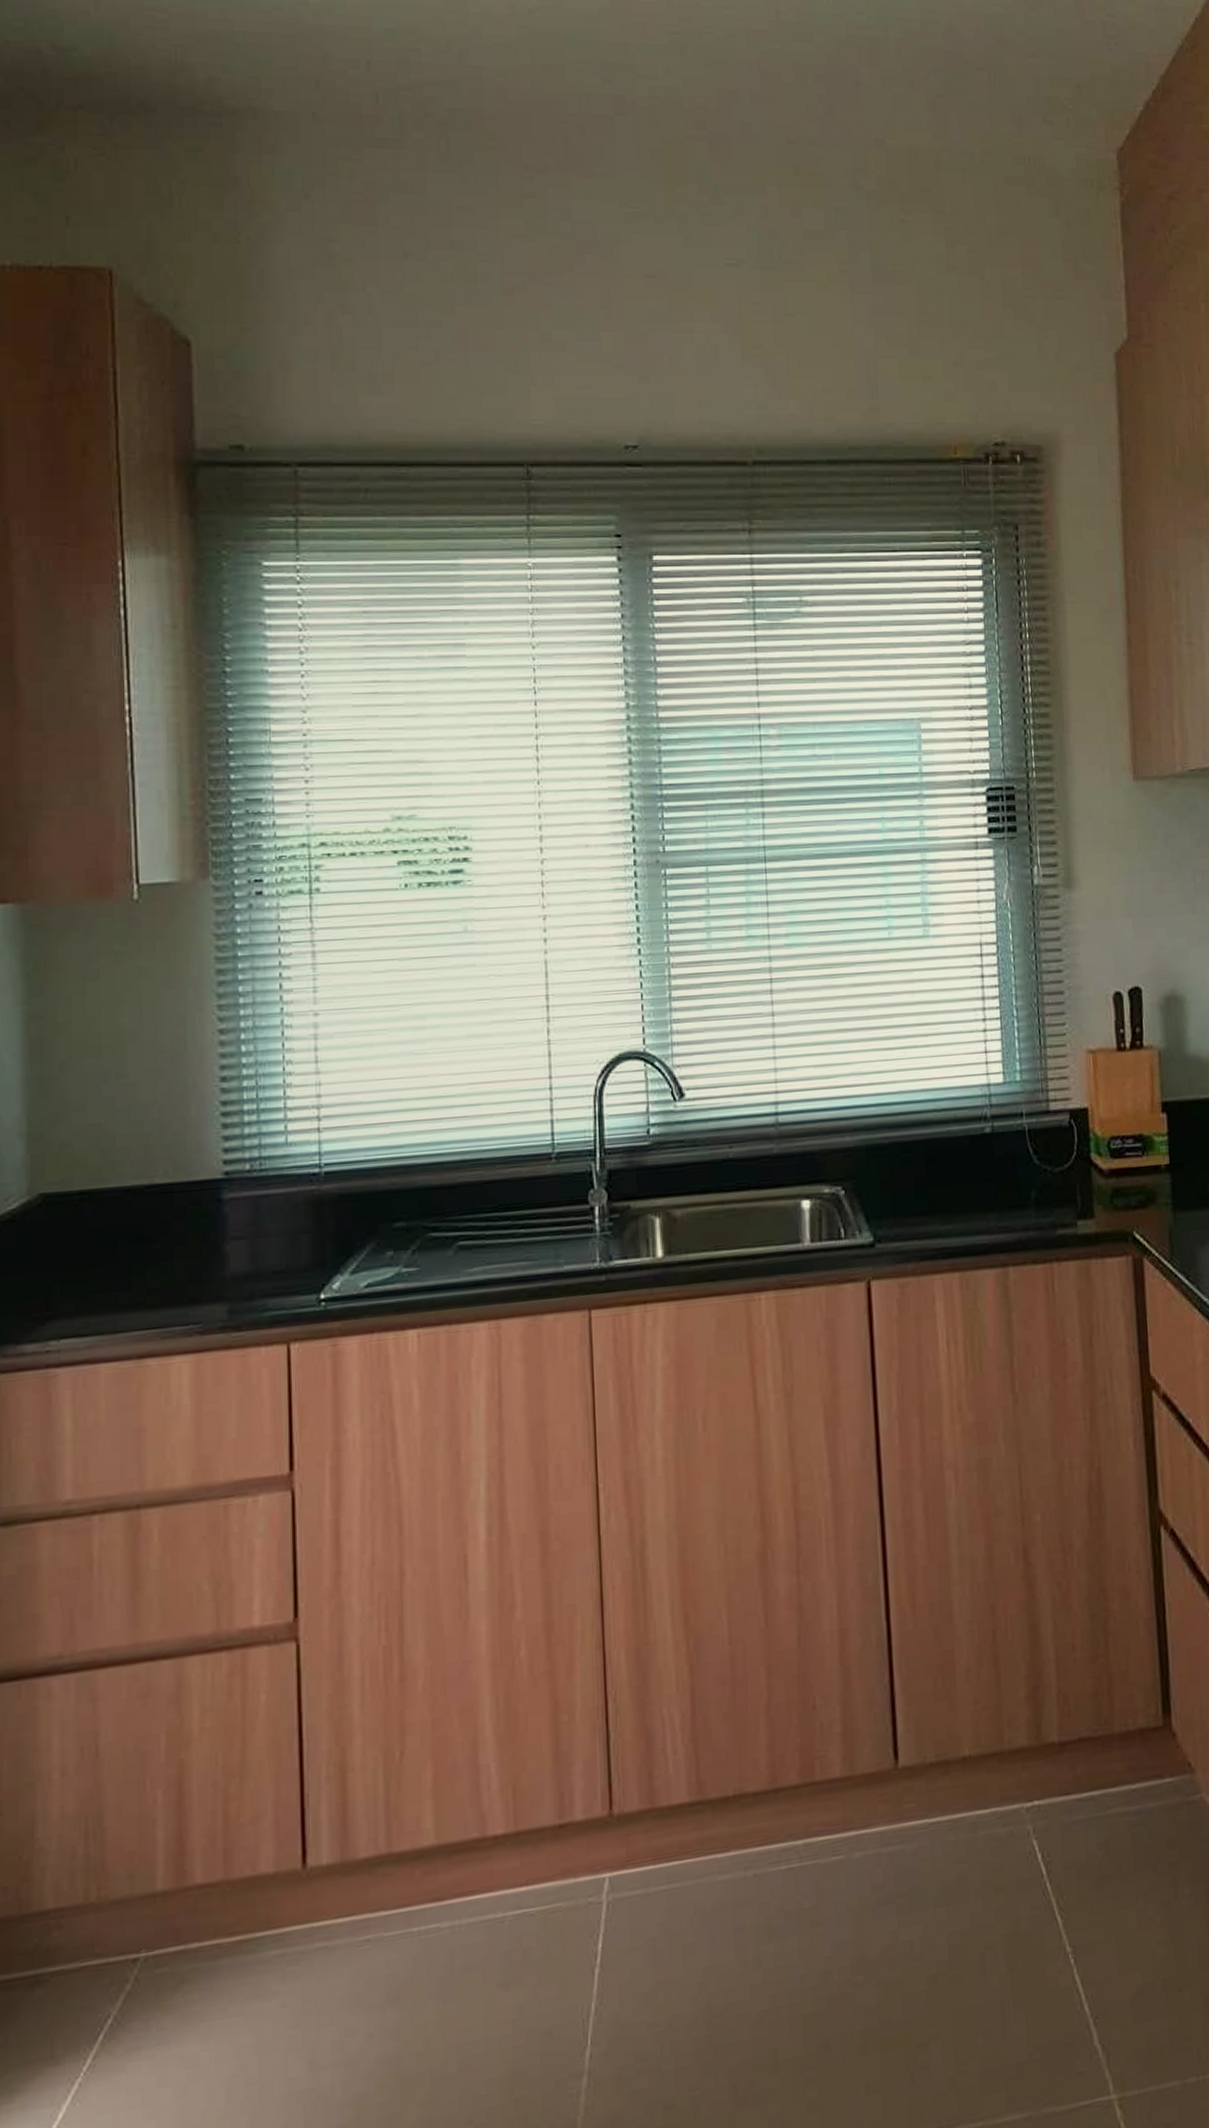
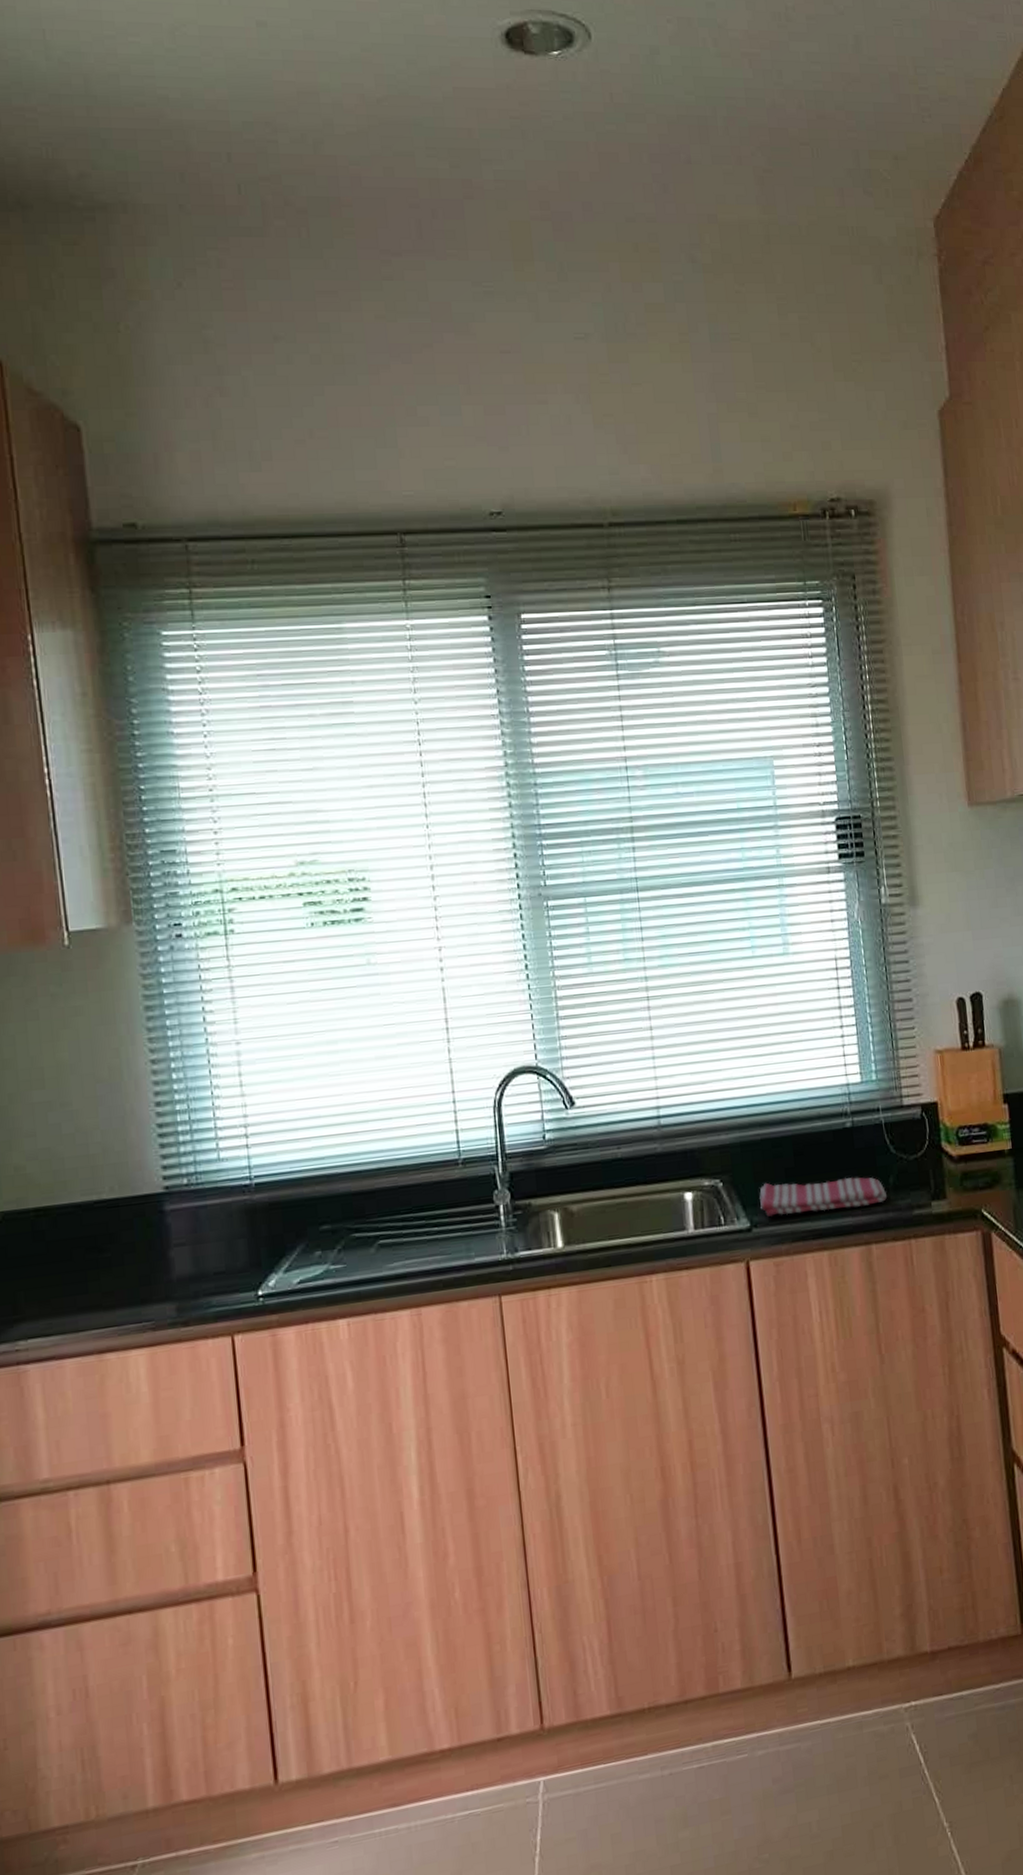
dish towel: none [885,1189,1029,1231] -> present [759,1177,888,1217]

